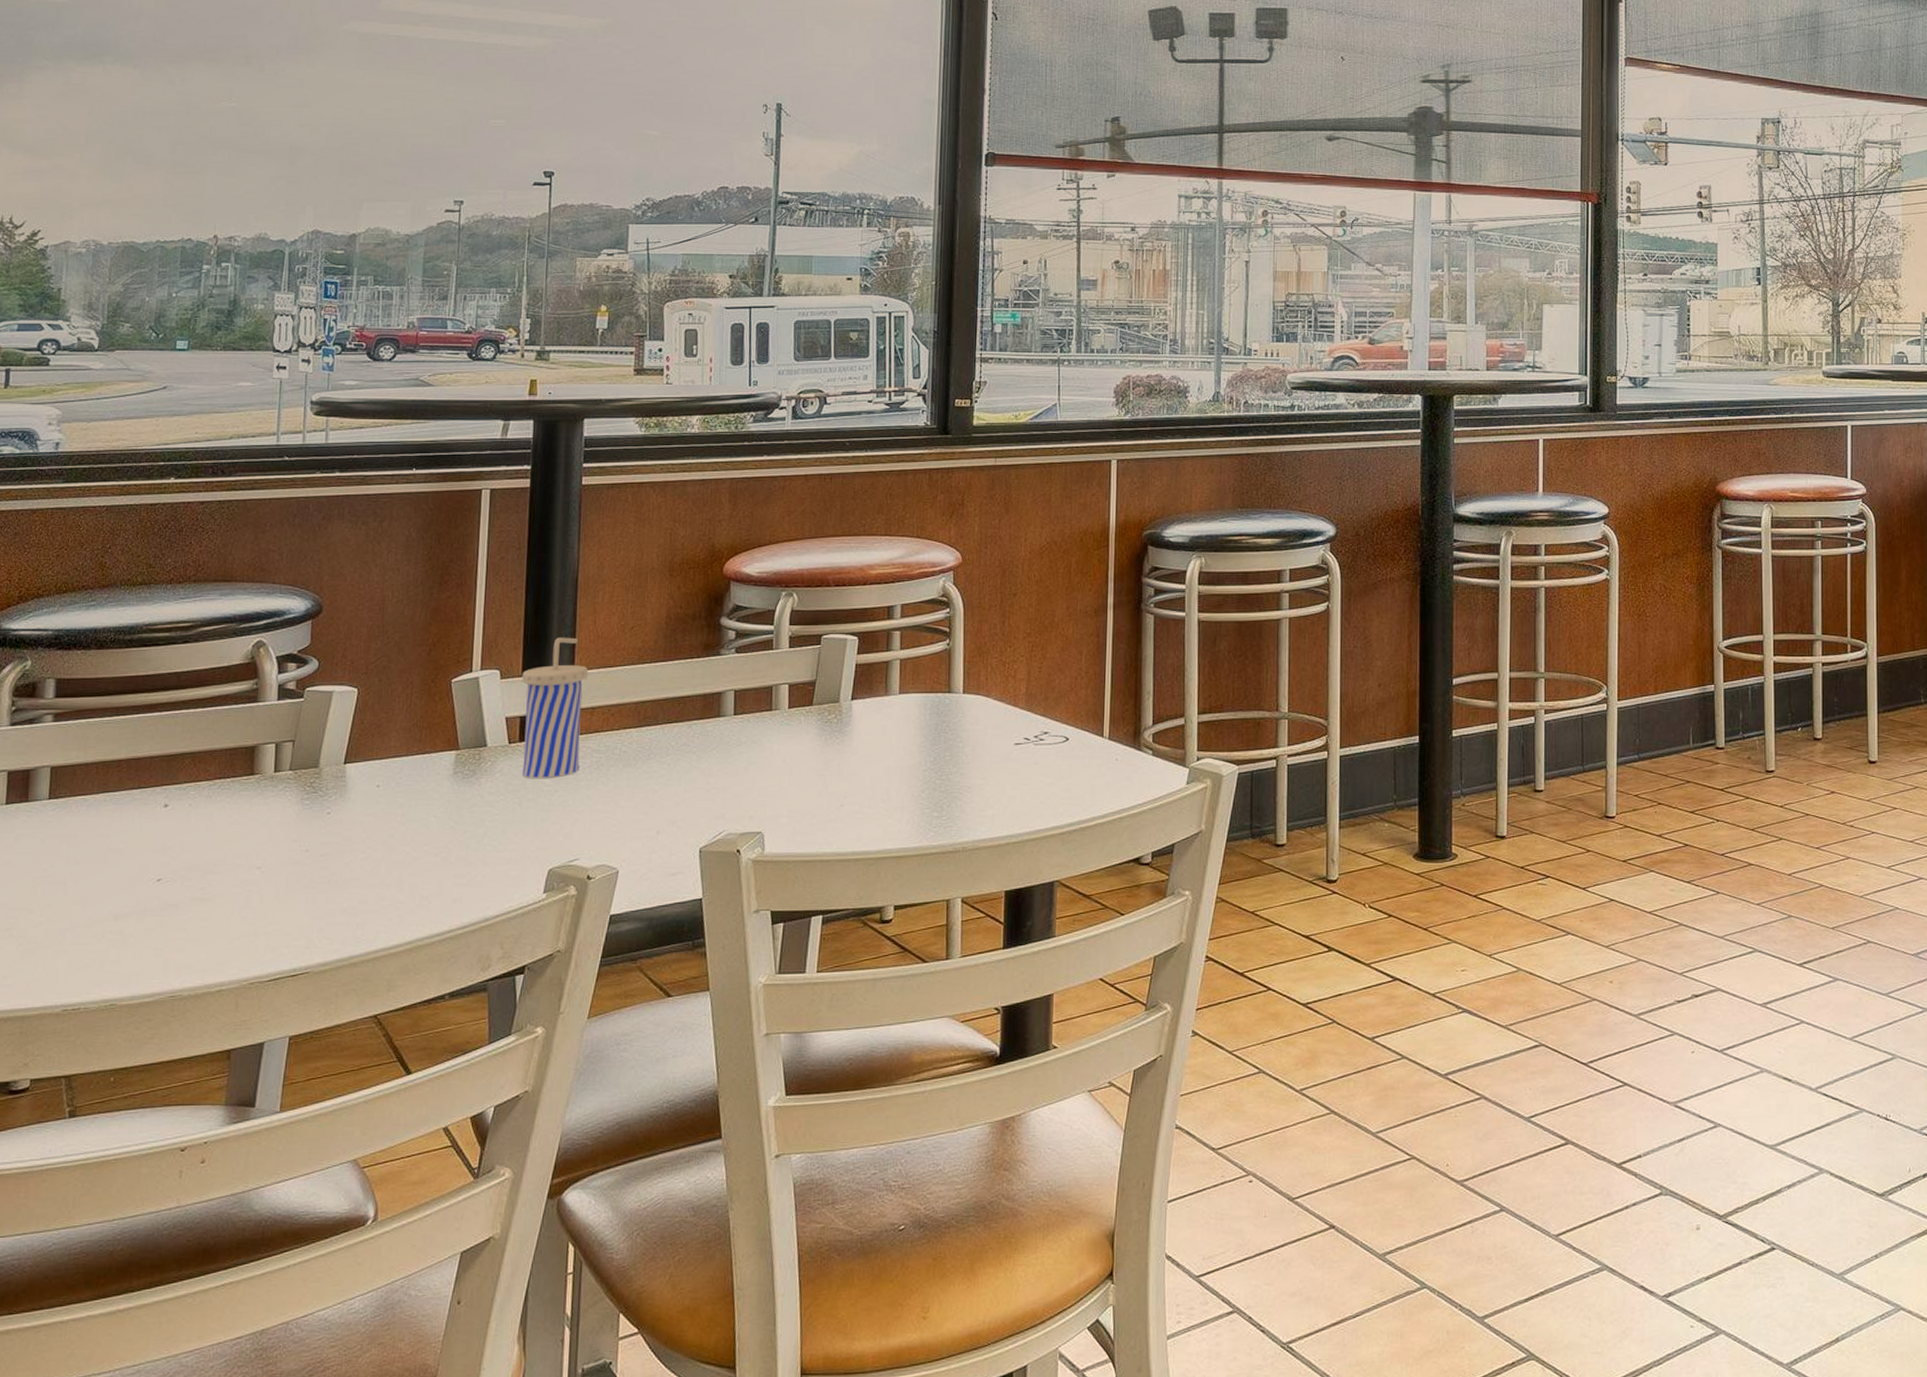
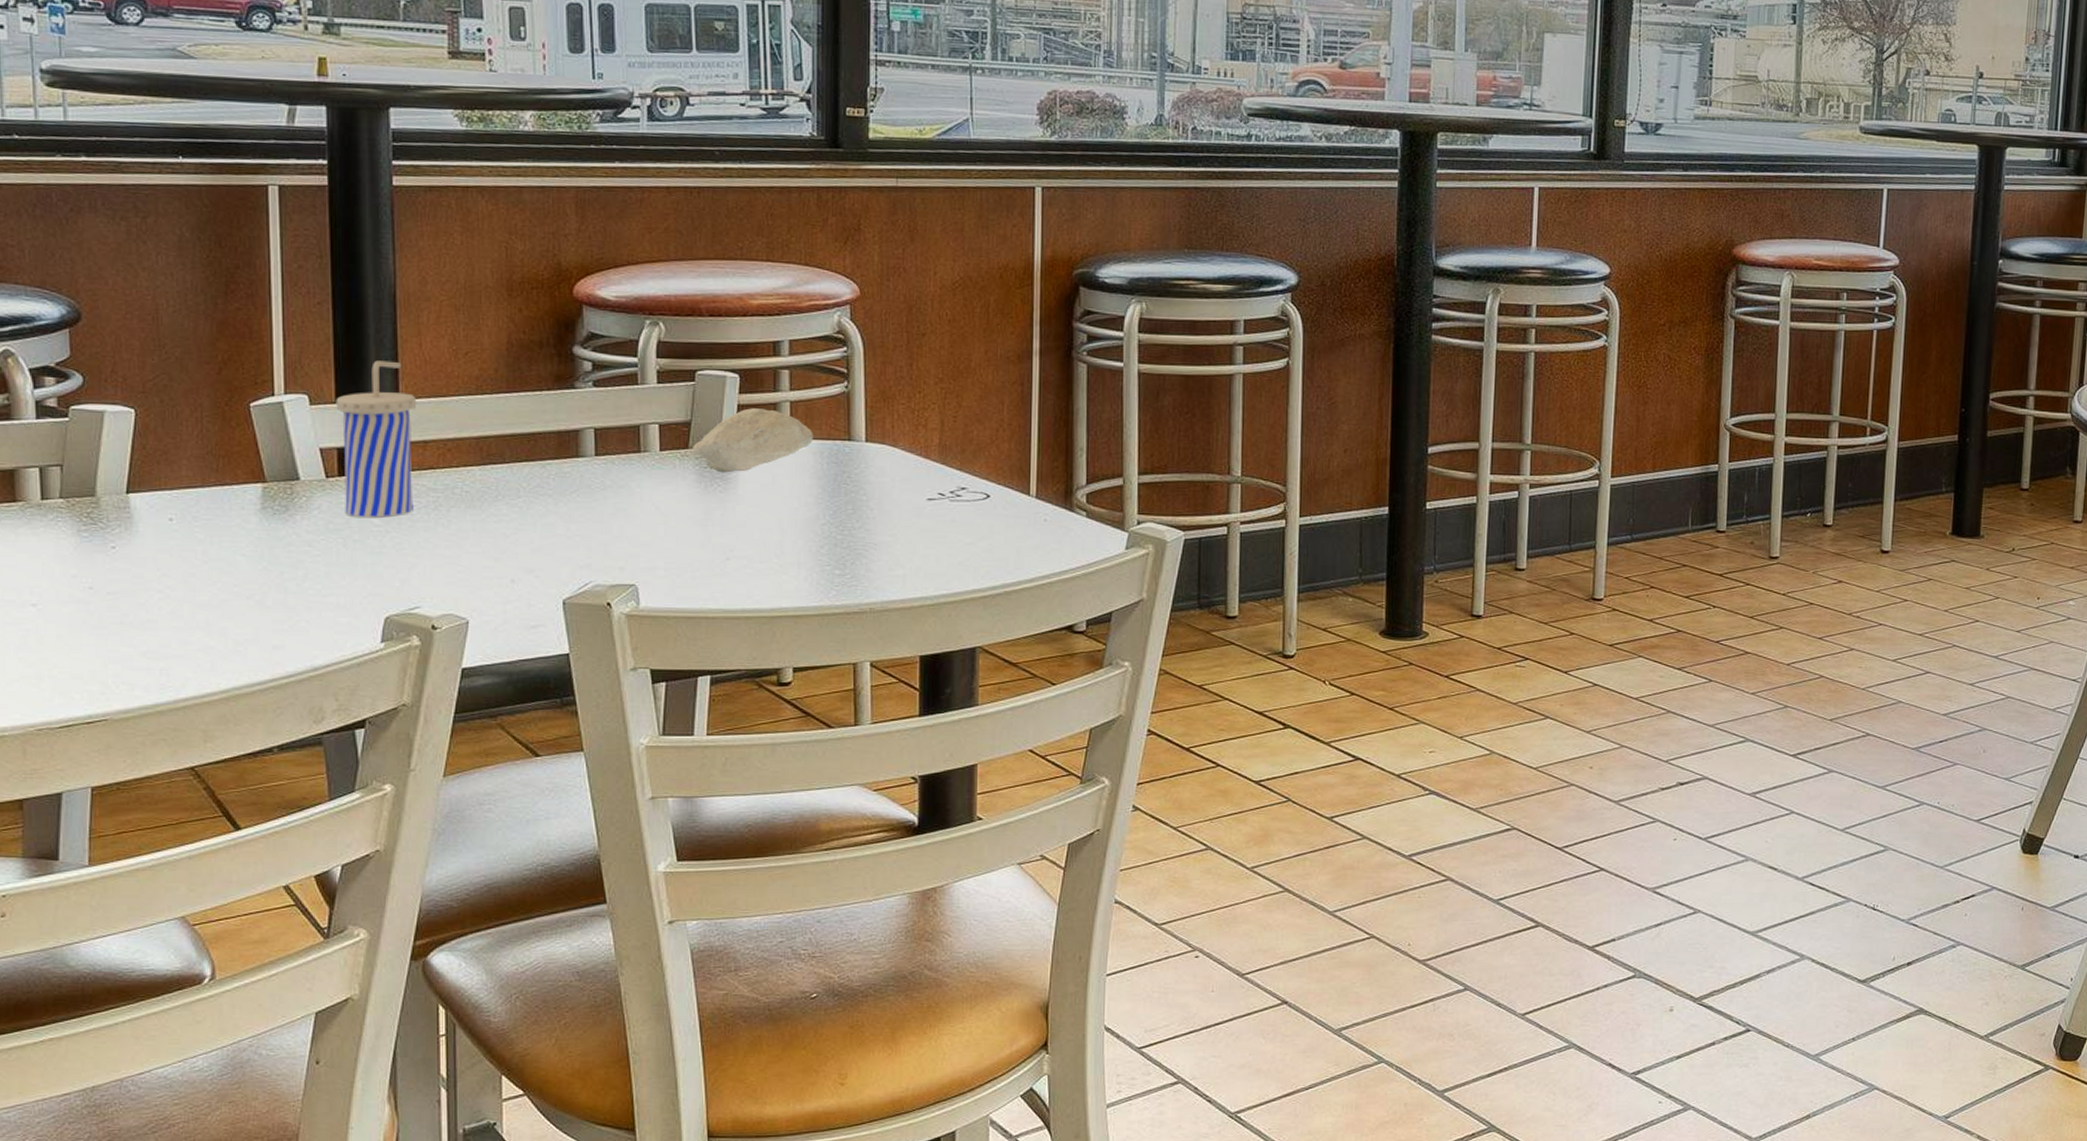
crumpled paper: none [816,667,919,726] -> present [692,408,813,473]

